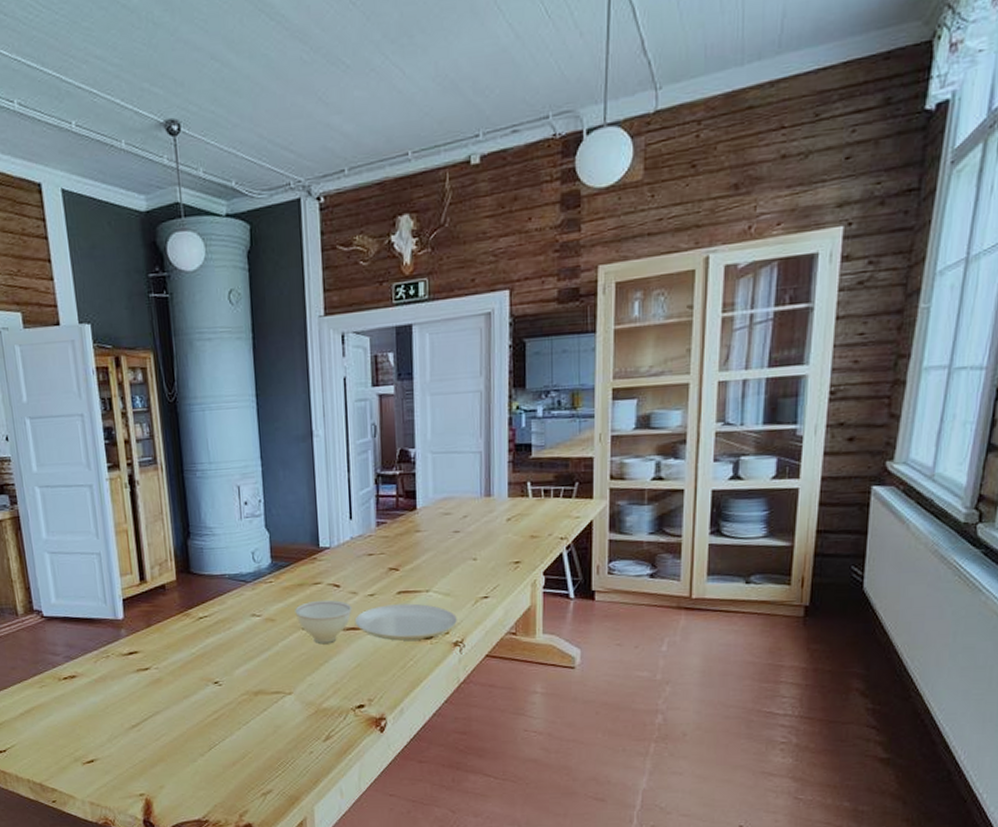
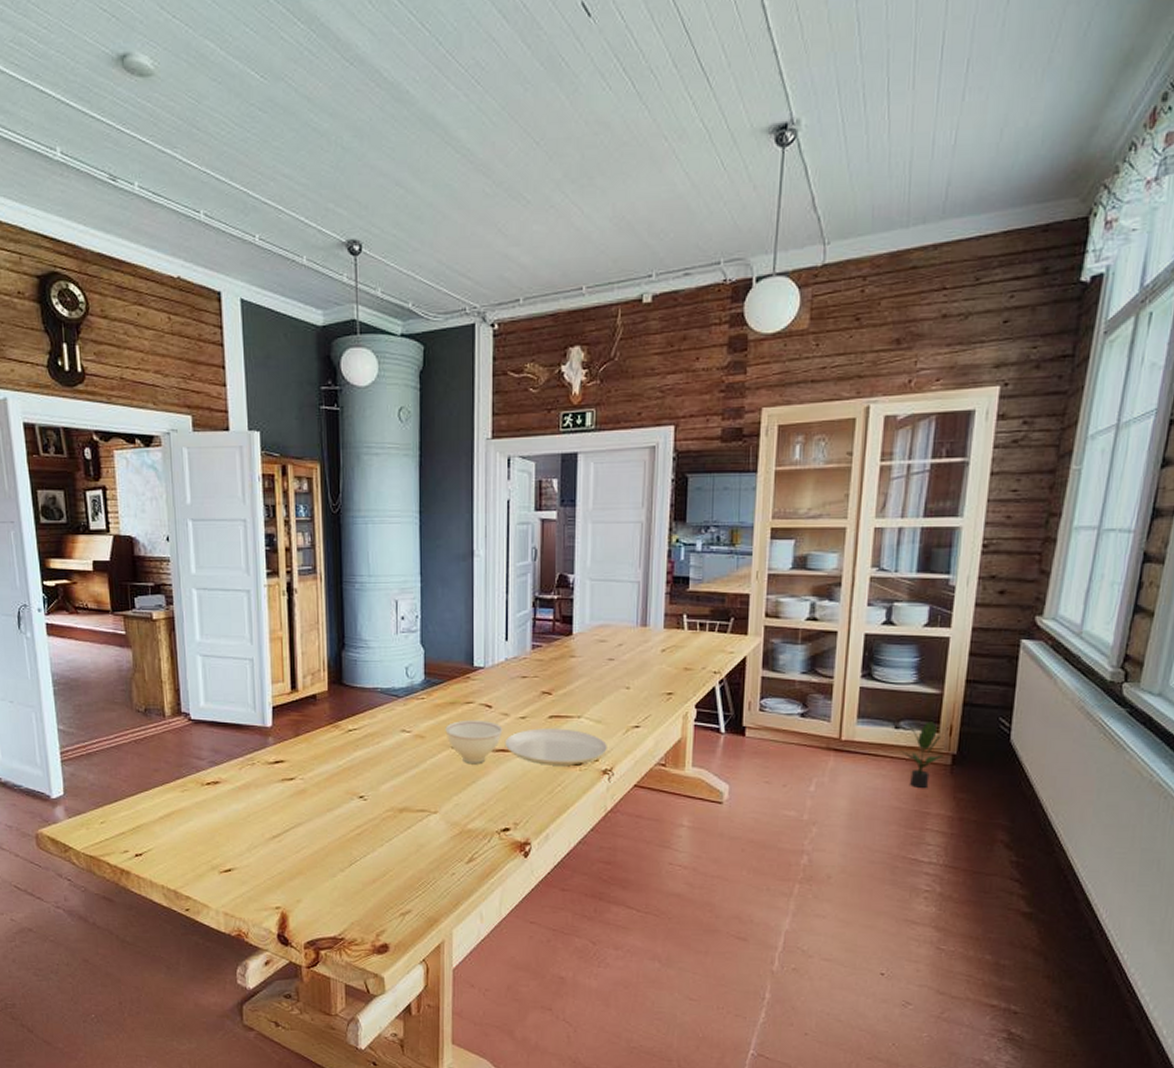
potted plant: none [753,574,796,641] -> present [901,720,944,788]

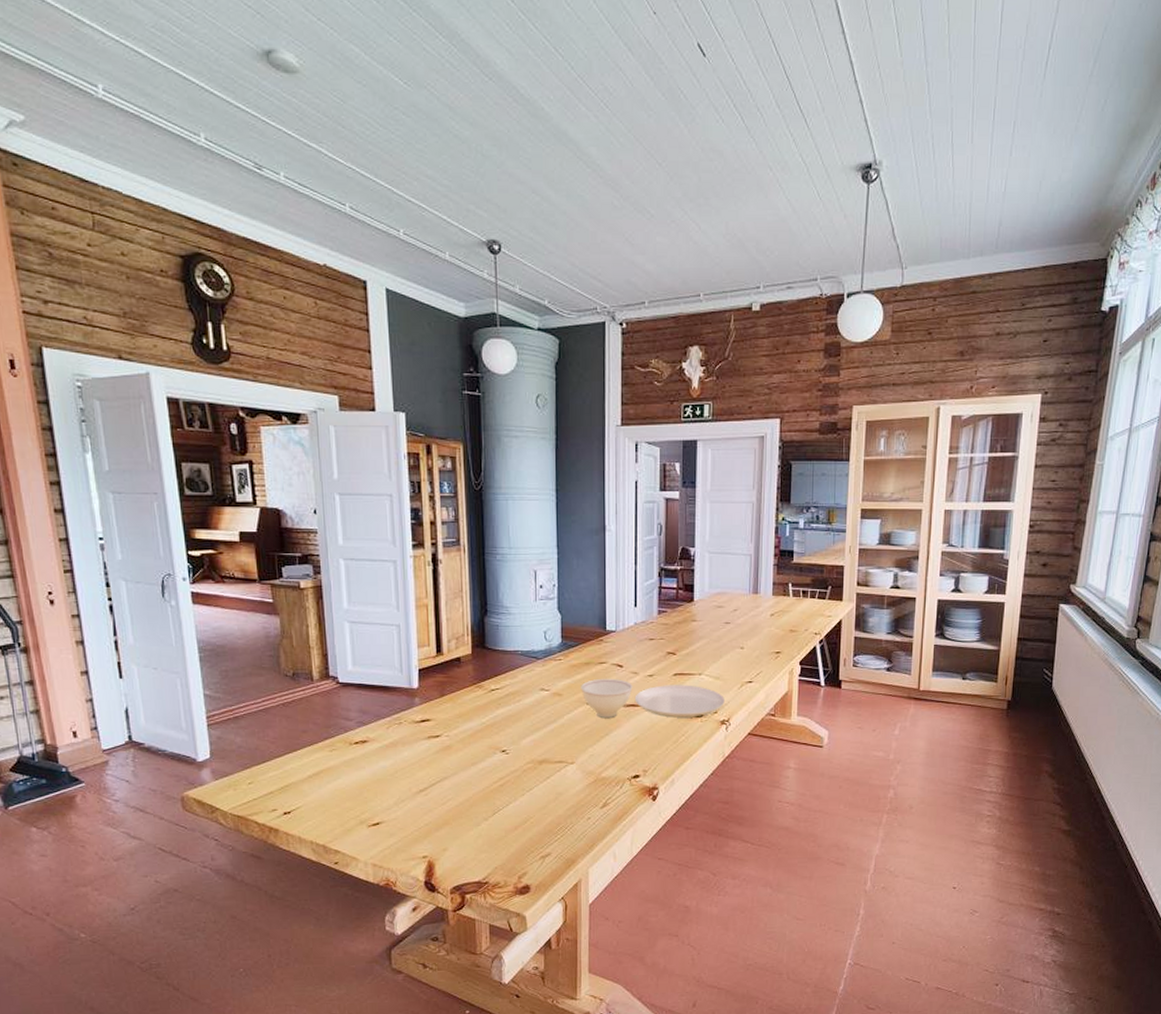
potted plant: present [901,720,944,788] -> none [968,672,1001,729]

